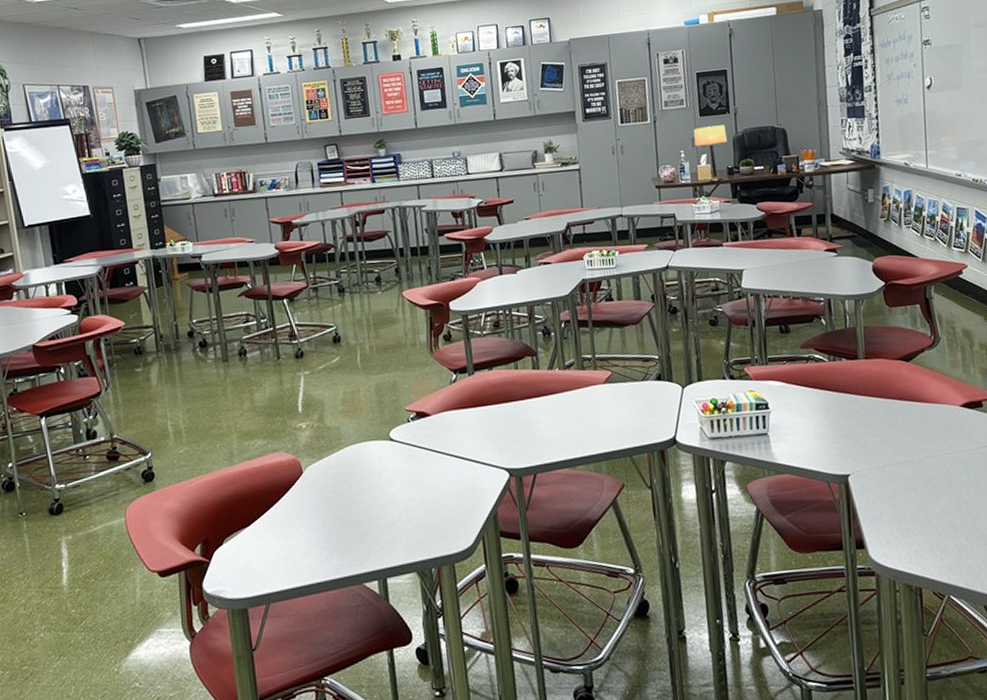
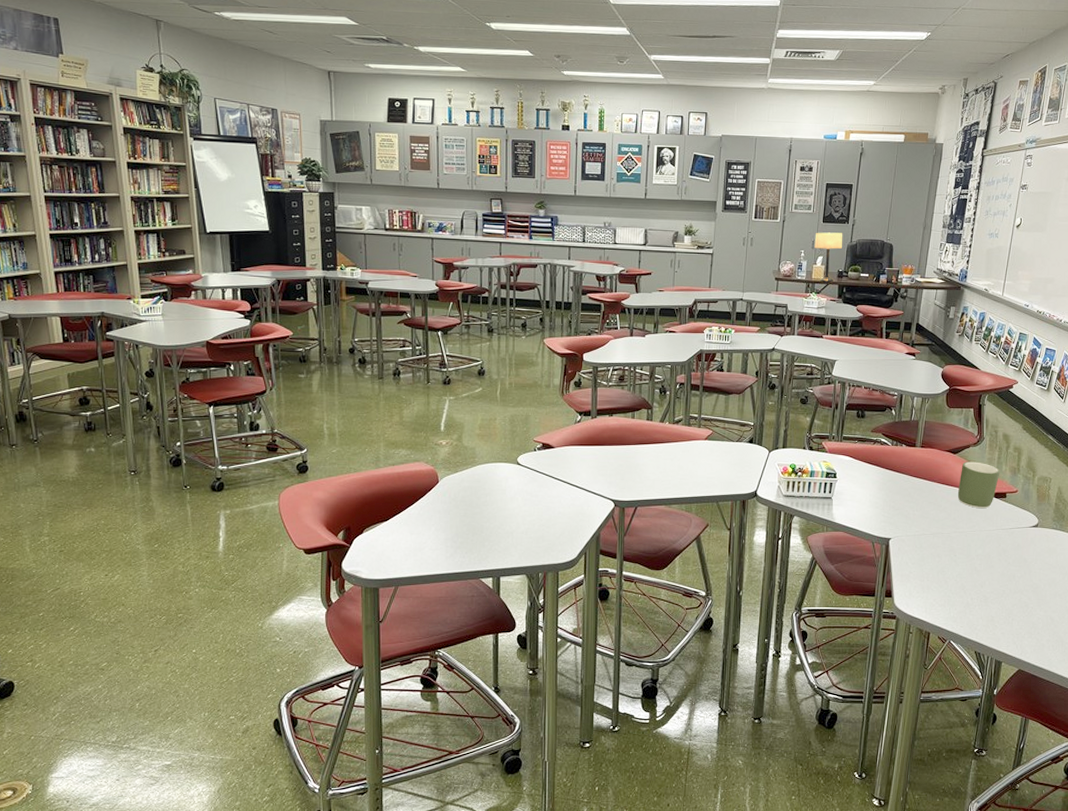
mug: none [919,367,969,424] -> present [957,461,1000,509]

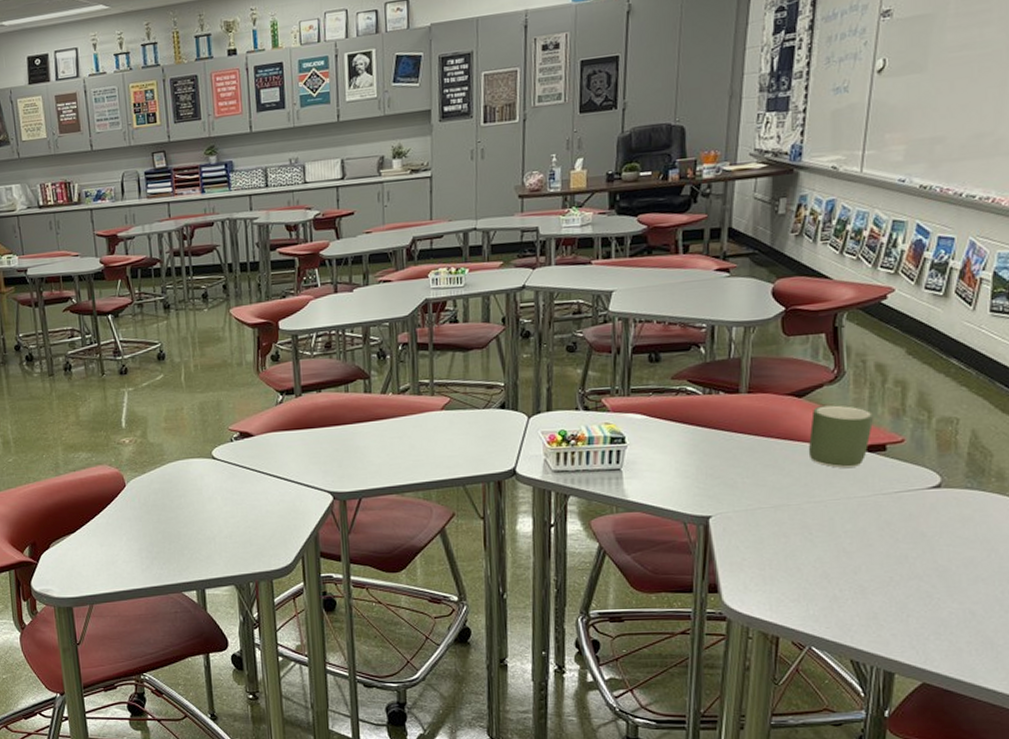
table lamp: present [814,231,843,283] -> none [570,123,611,192]

